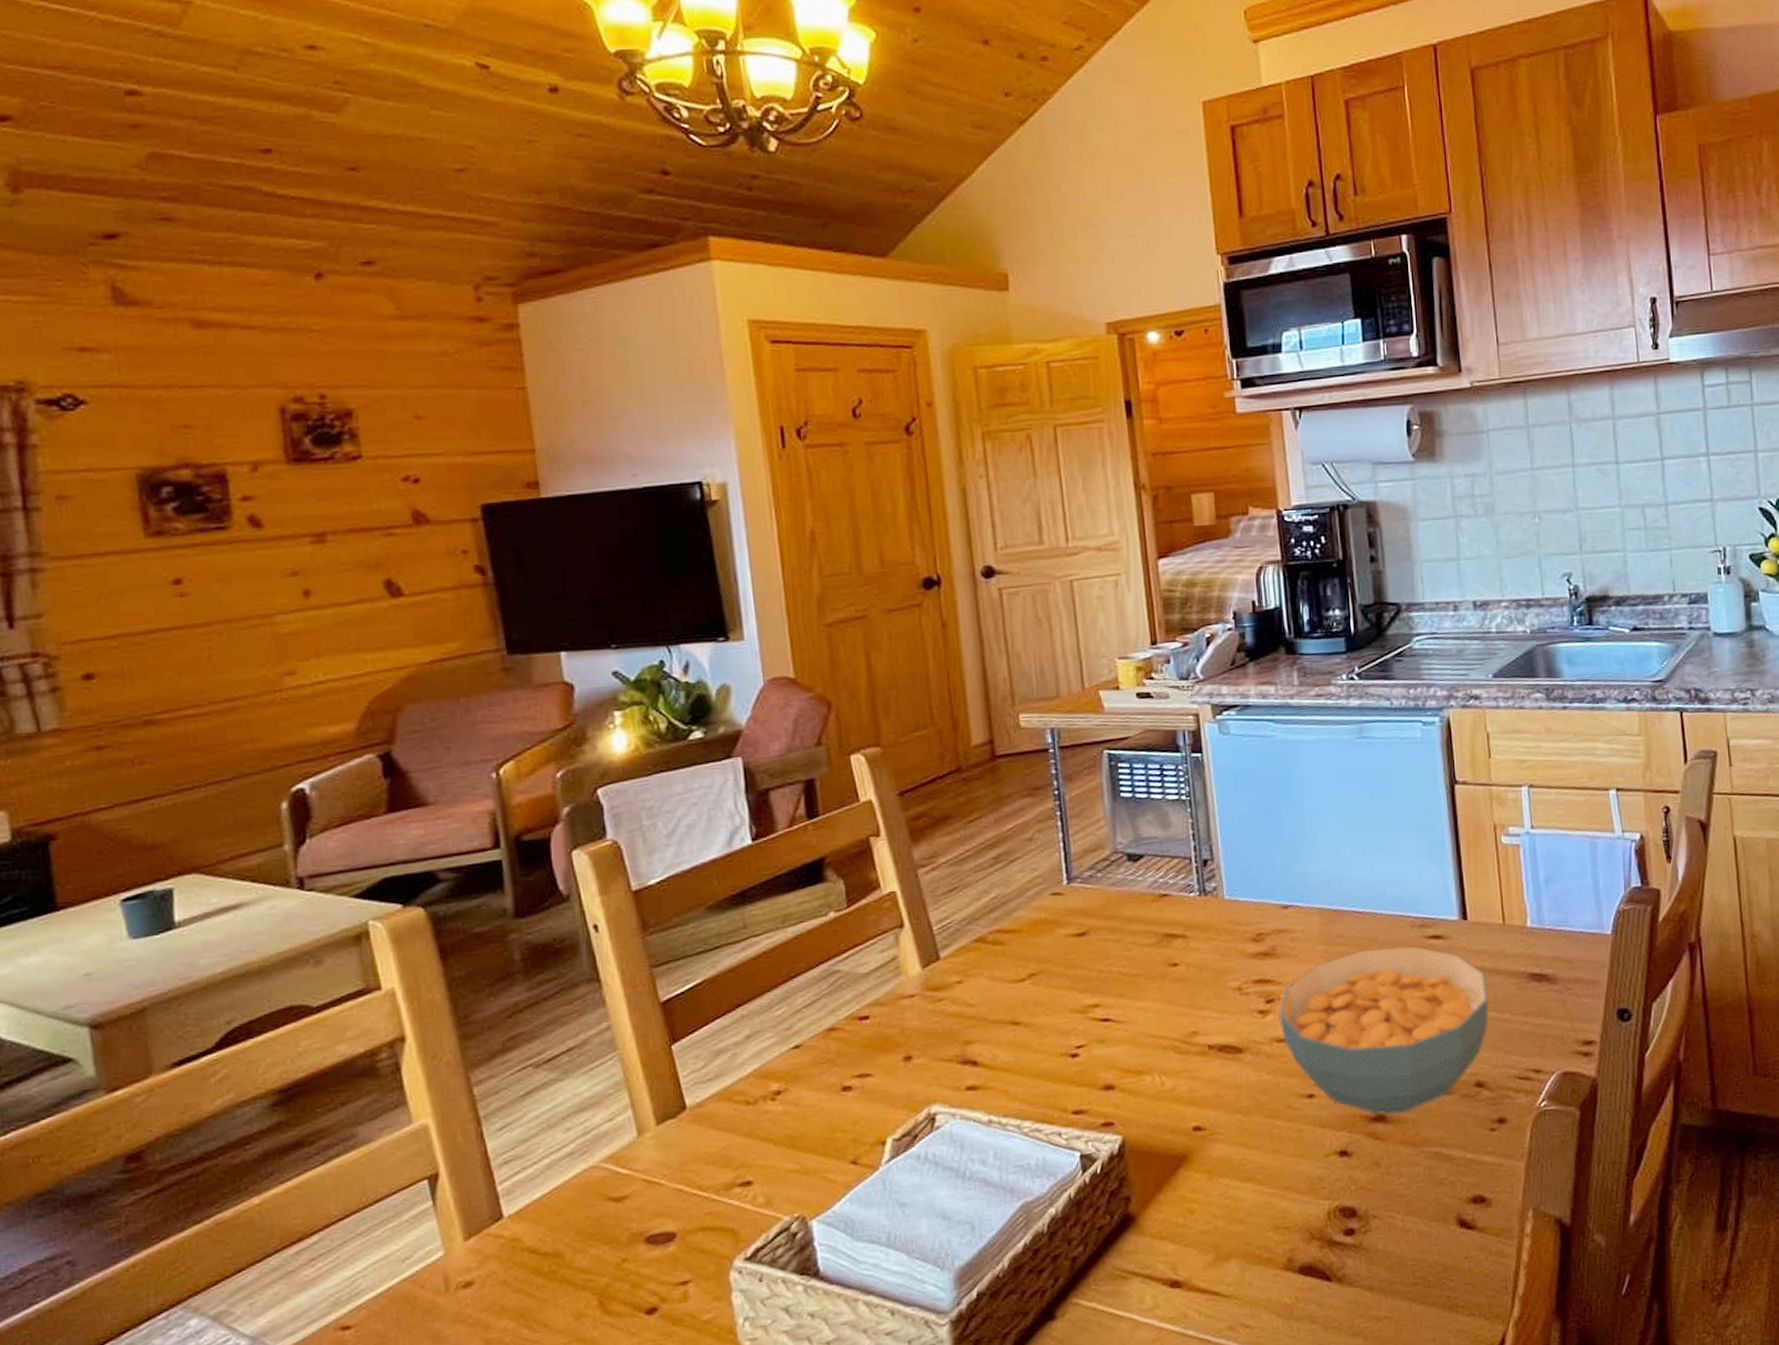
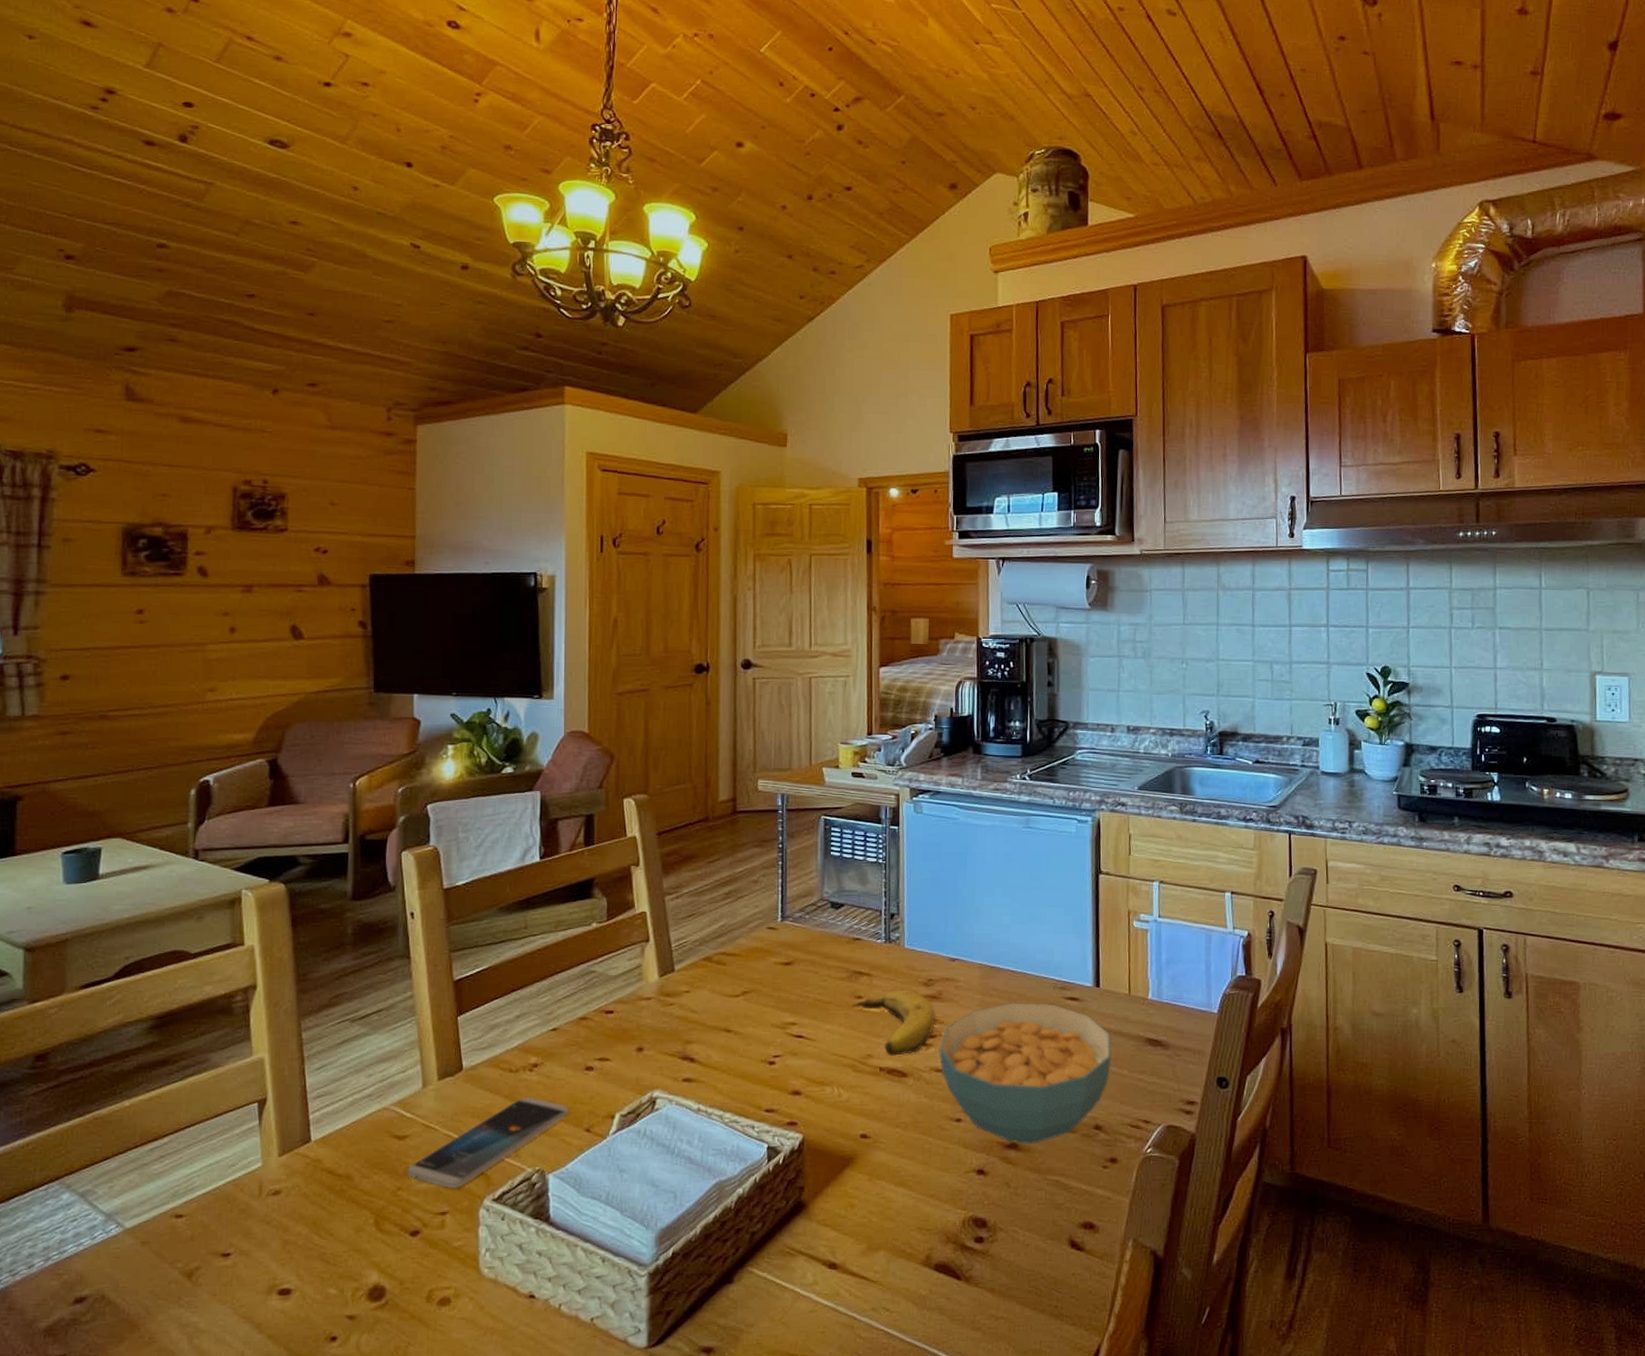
smartphone: none [631,1132,829,1252] -> present [407,1098,570,1189]
banana: none [1166,949,1272,1031] -> present [852,990,936,1057]

